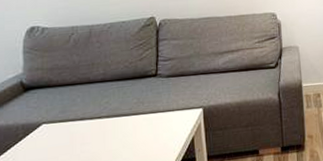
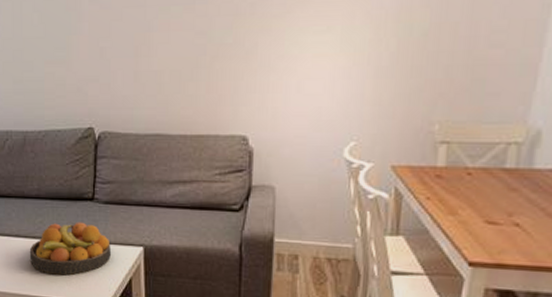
fruit bowl: none [95,96,175,149] -> present [29,222,112,276]

